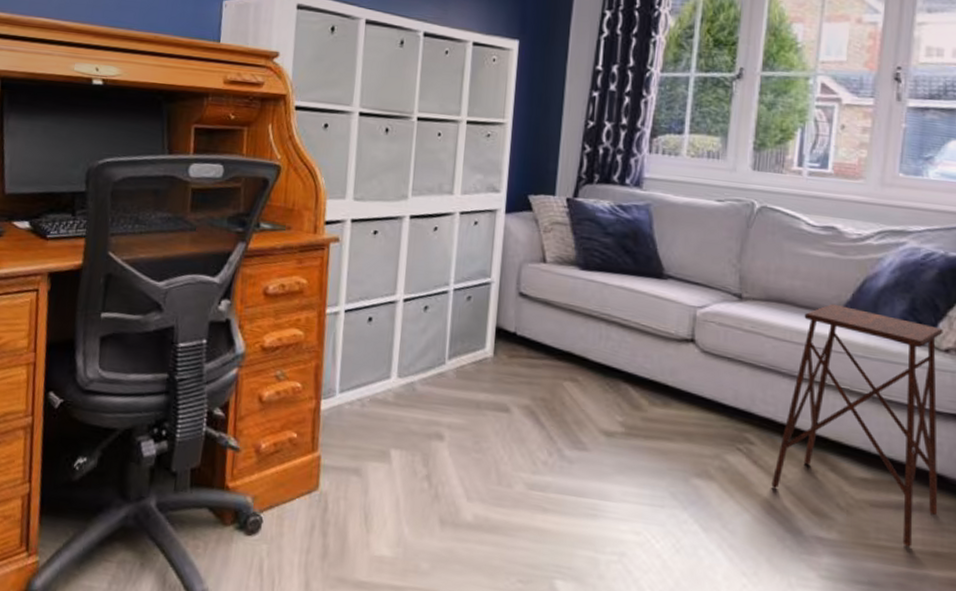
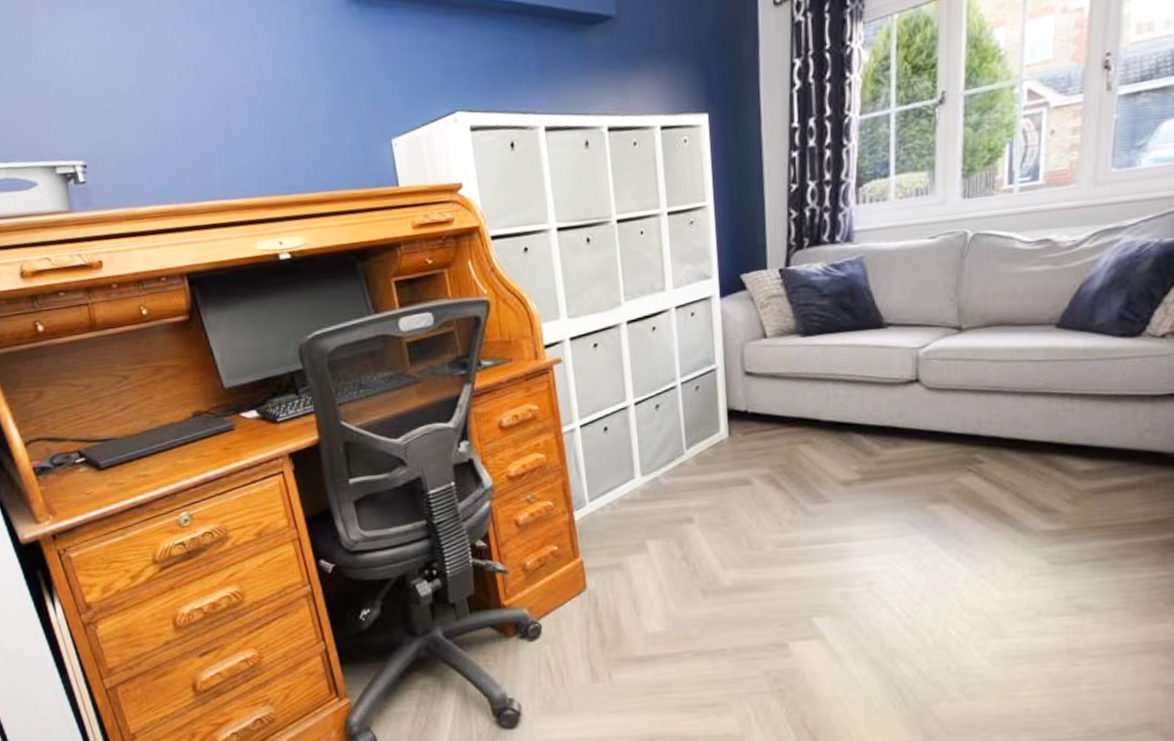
side table: present [771,303,943,547] -> none [1002,315,1159,521]

